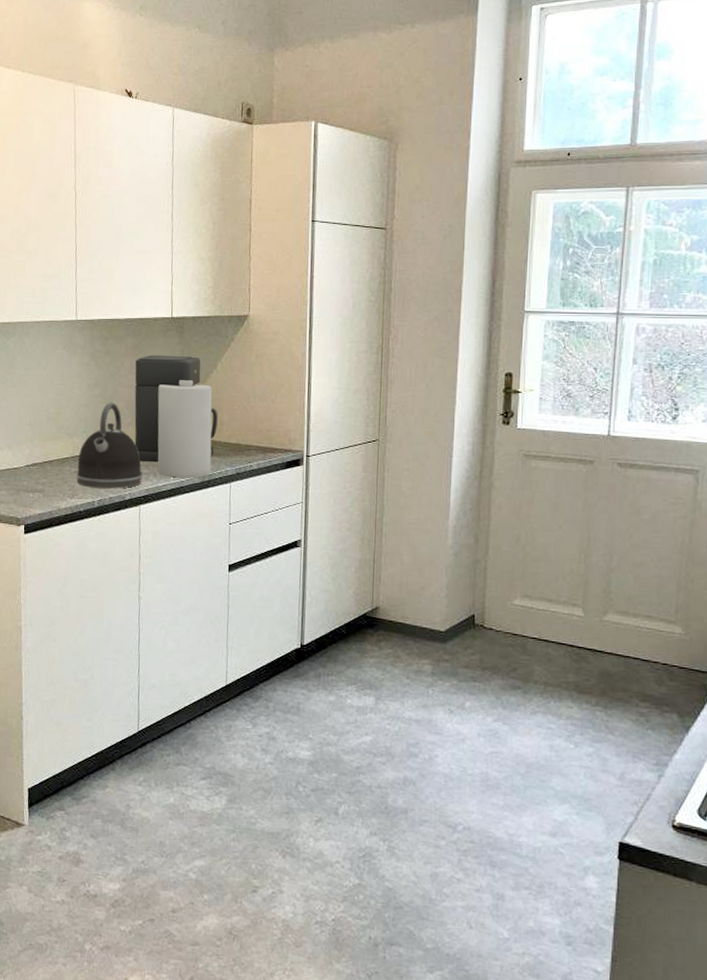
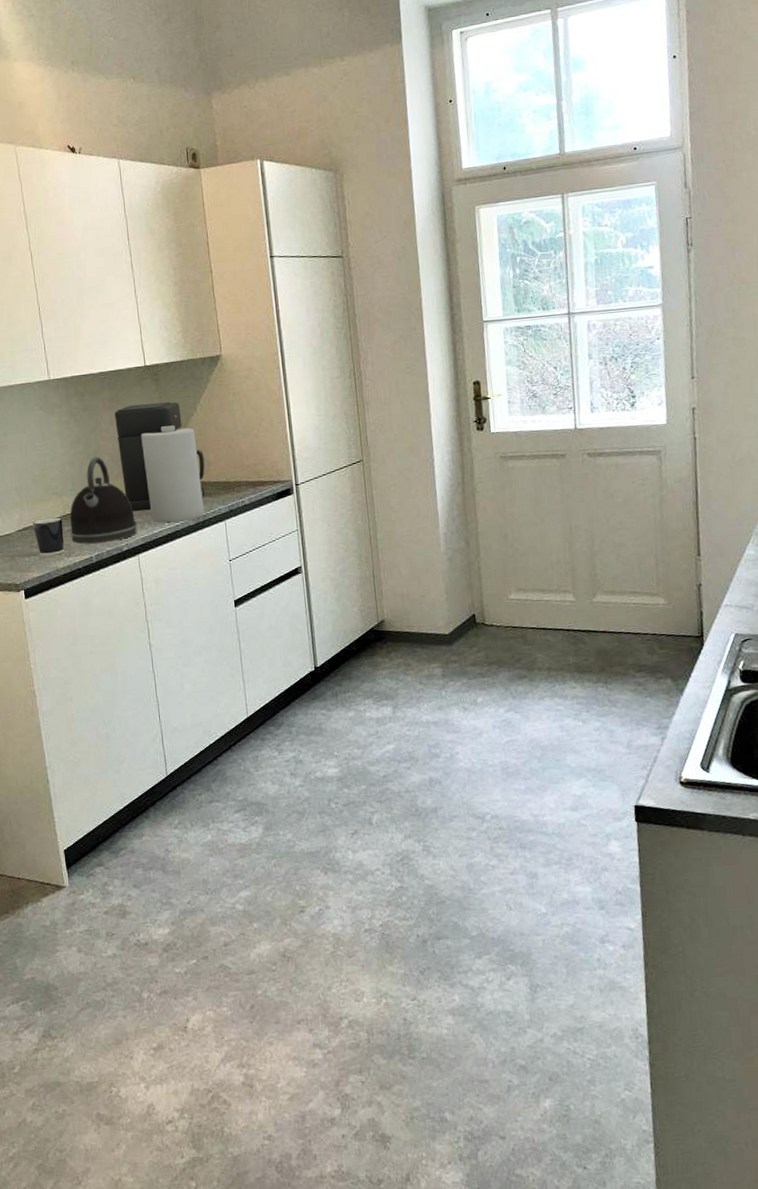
mug: none [41,457,71,495] -> present [33,517,65,557]

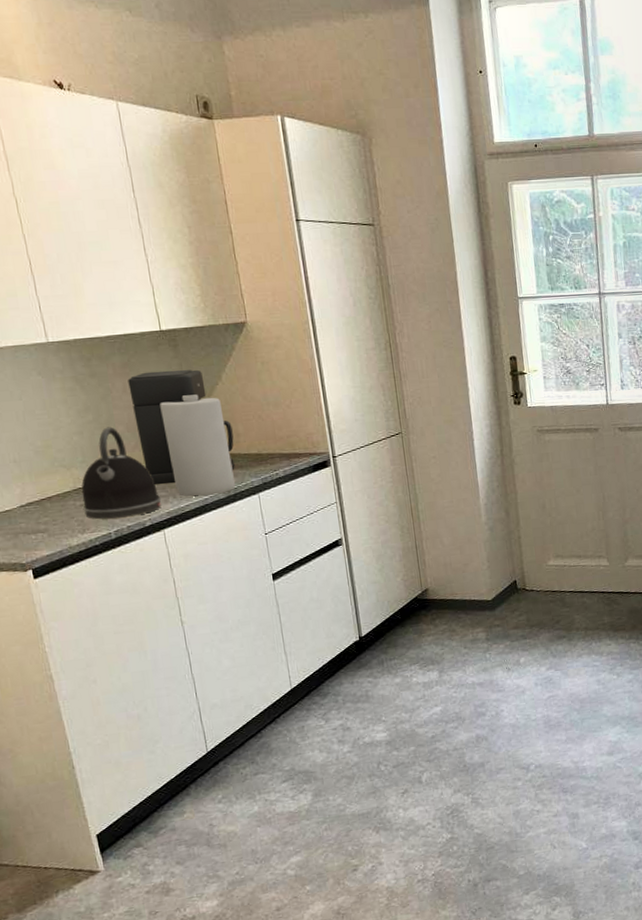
mug: present [33,517,65,557] -> none [37,491,78,533]

